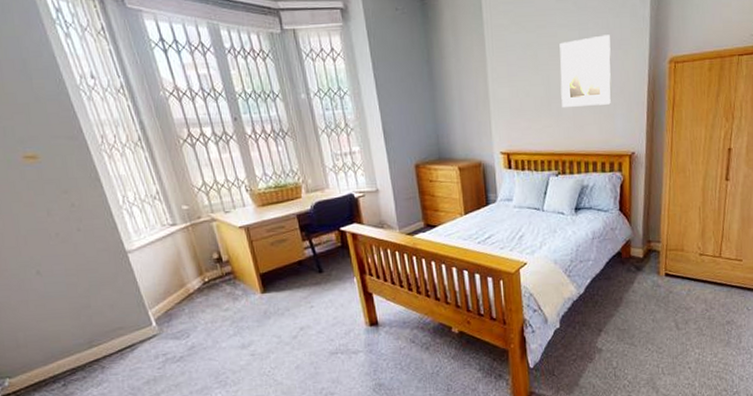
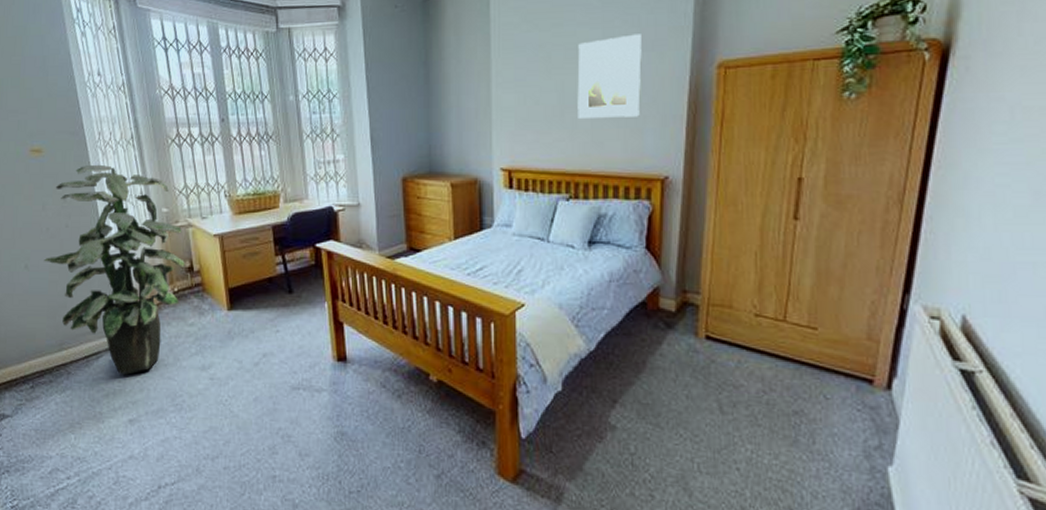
indoor plant: none [57,167,213,363] -> present [43,164,185,376]

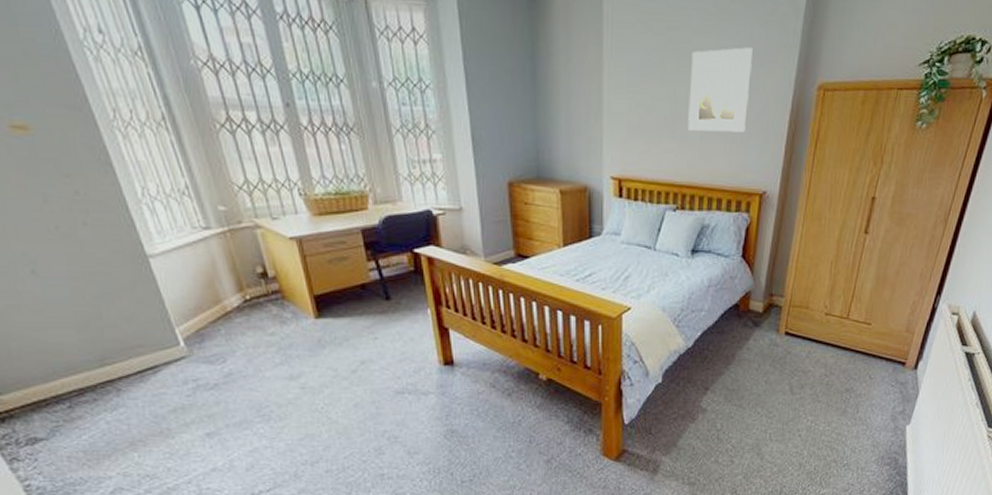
indoor plant: present [43,164,185,376] -> none [57,149,256,390]

